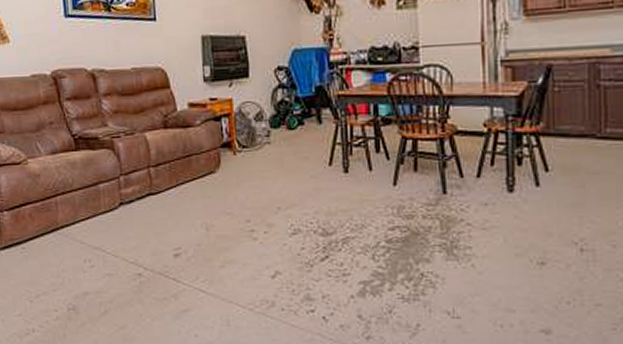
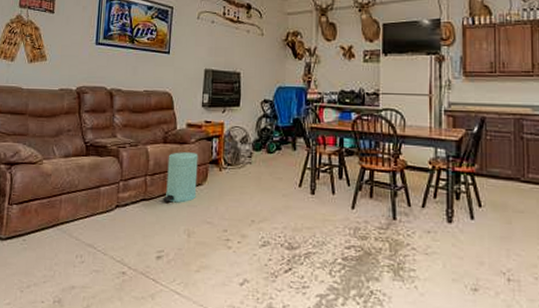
trash can: none [171,136,210,195] -> present [162,152,198,203]

